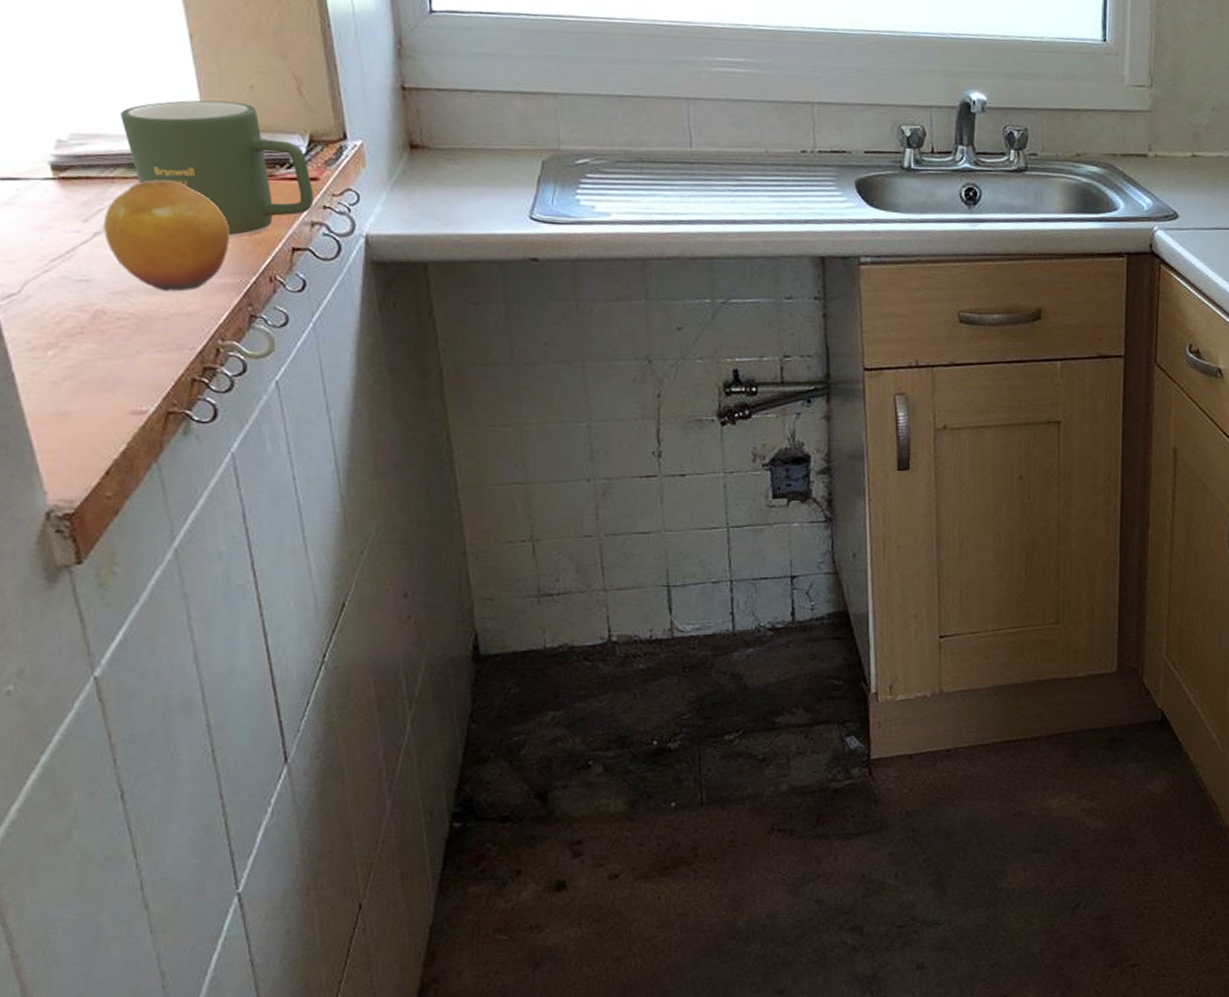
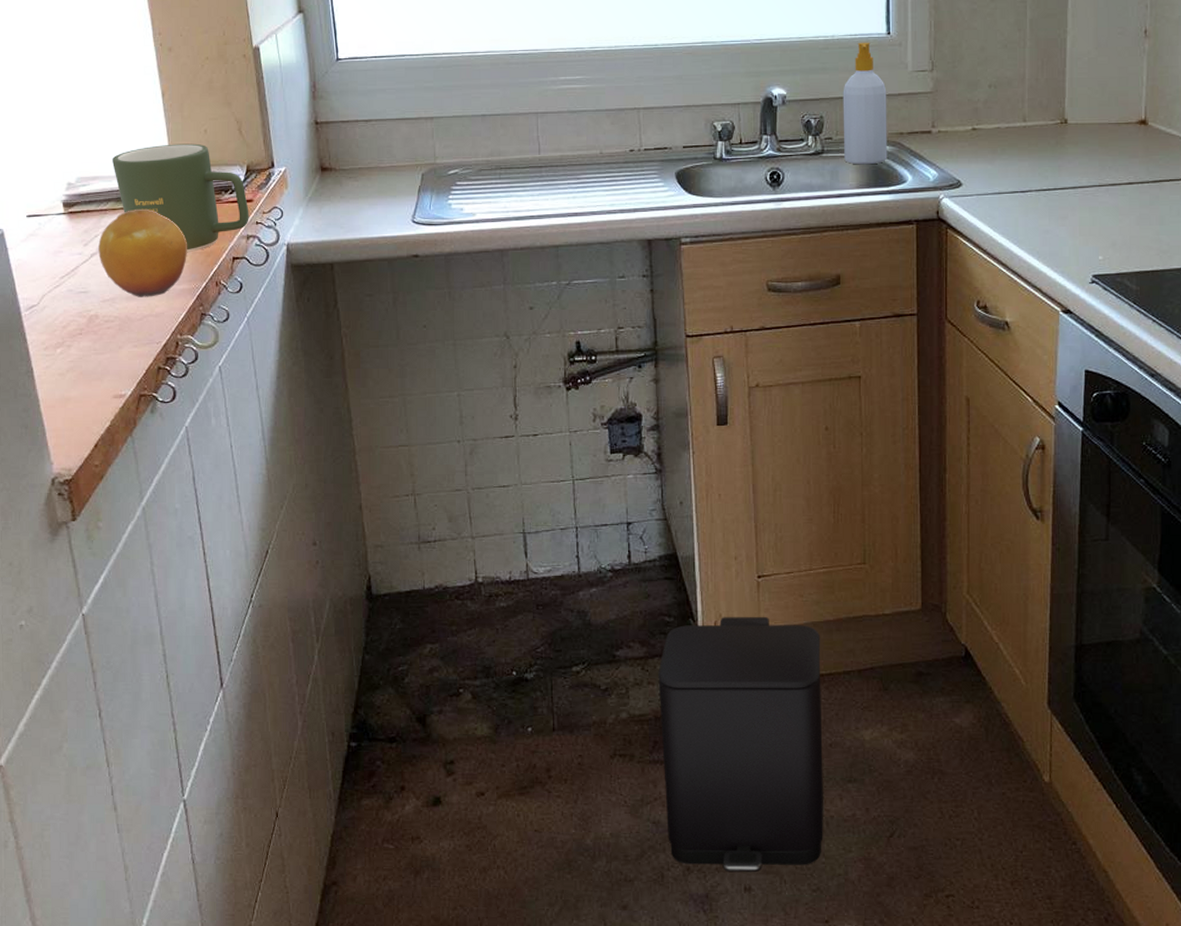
pedal bin: none [824,679,1007,951] -> present [658,616,823,873]
soap bottle: none [1049,47,1100,188] -> present [843,42,887,165]

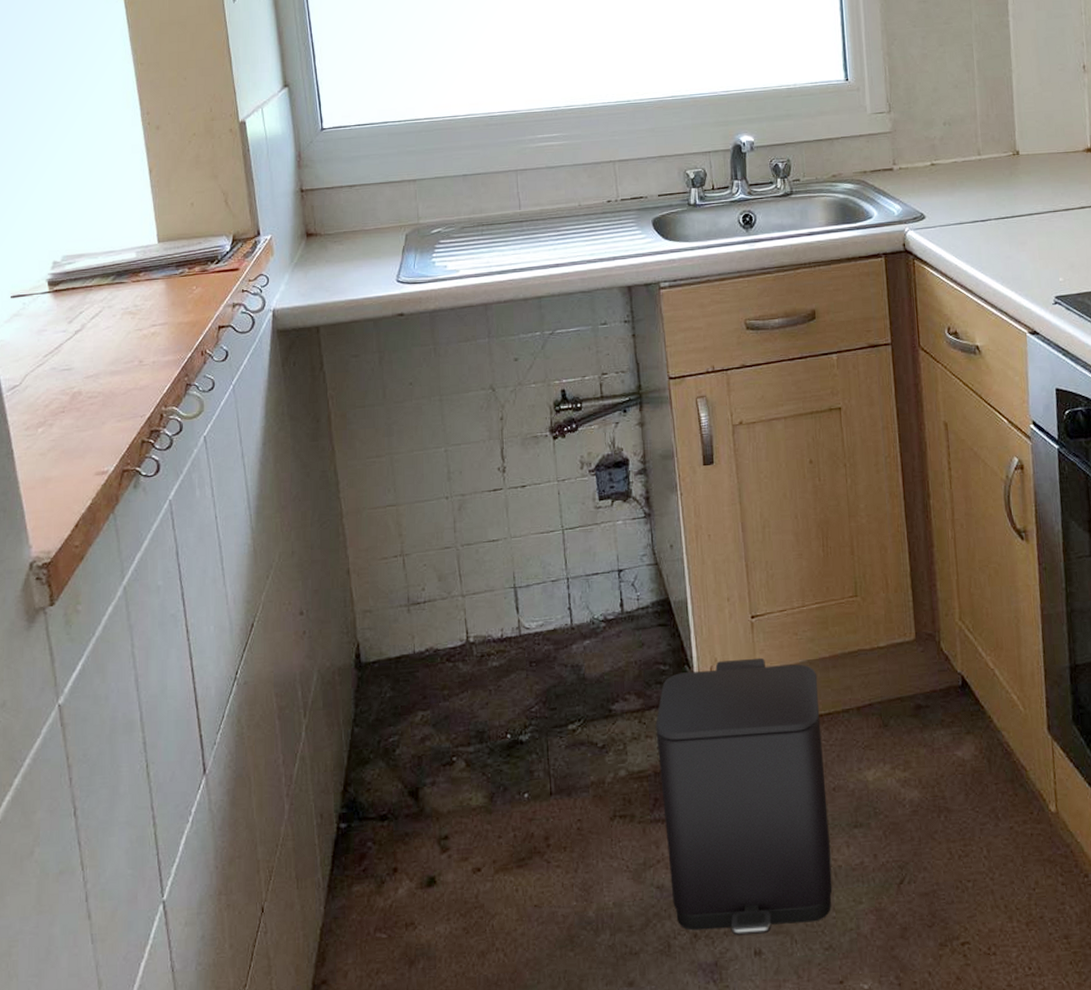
fruit: present [98,209,187,297] -> none [83,283,172,372]
mug: present [112,143,249,253] -> none [99,217,235,324]
soap bottle: present [843,42,887,165] -> none [807,88,853,204]

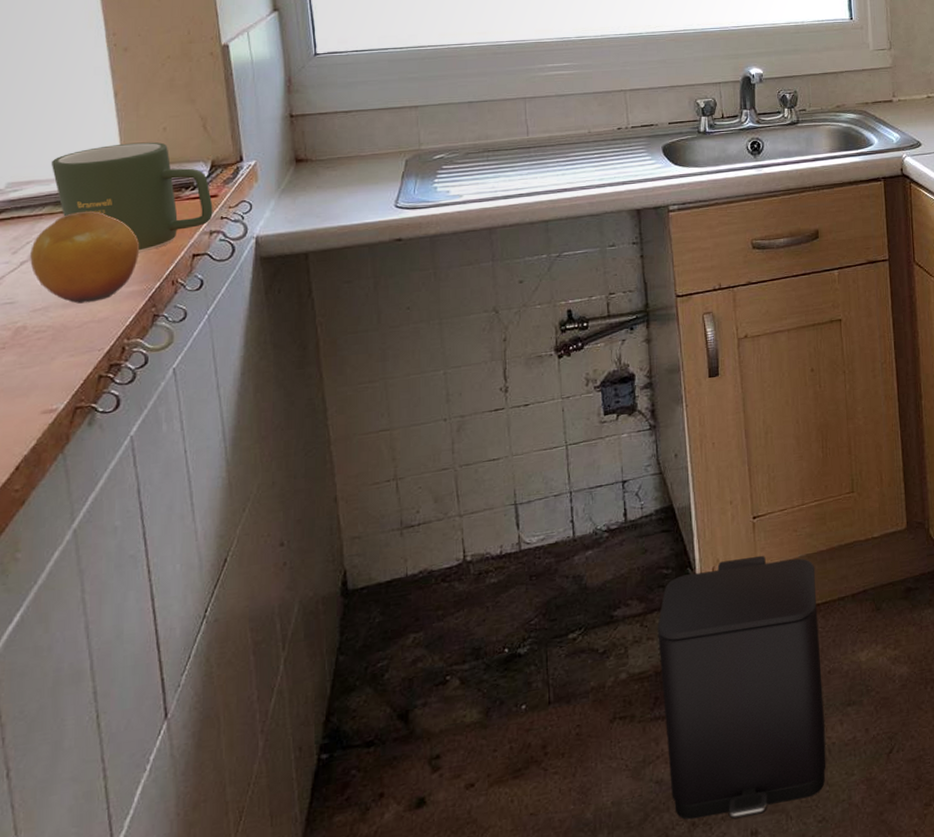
fruit: none [83,283,172,372] -> present [30,211,139,304]
mug: none [99,217,235,324] -> present [52,142,213,253]

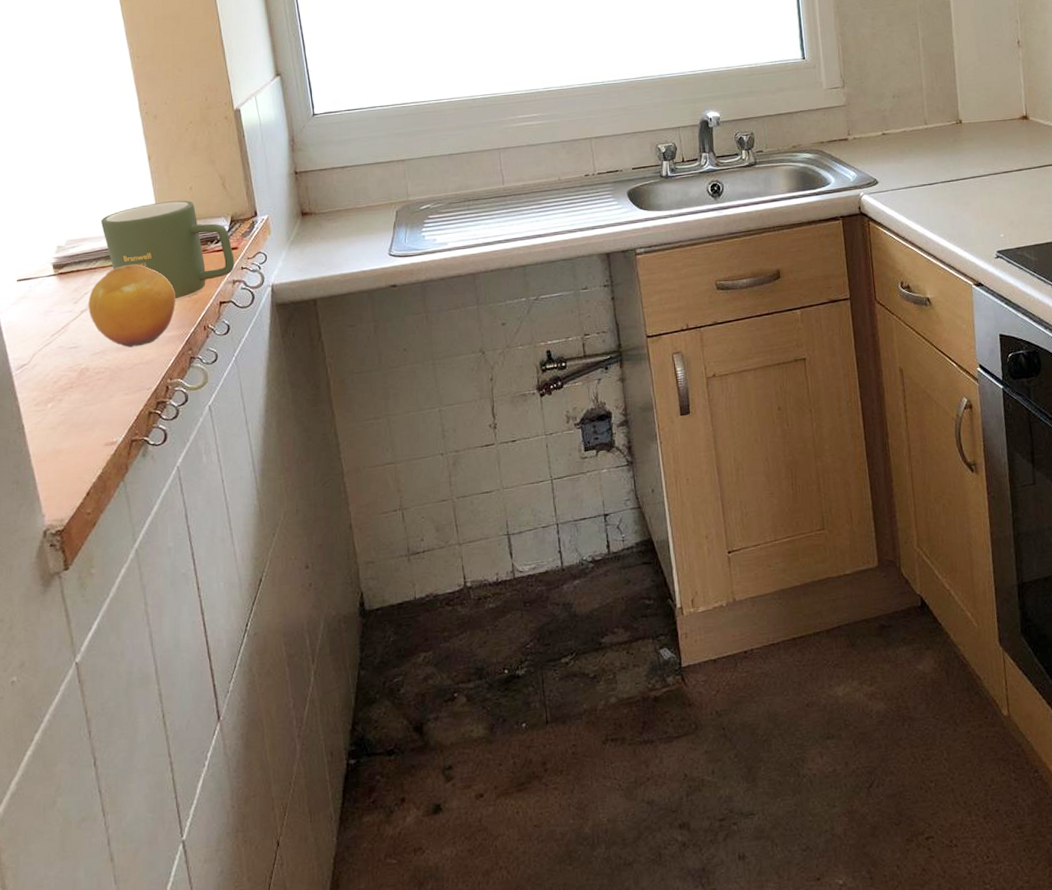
pedal bin: present [657,555,826,820] -> none [642,589,808,843]

